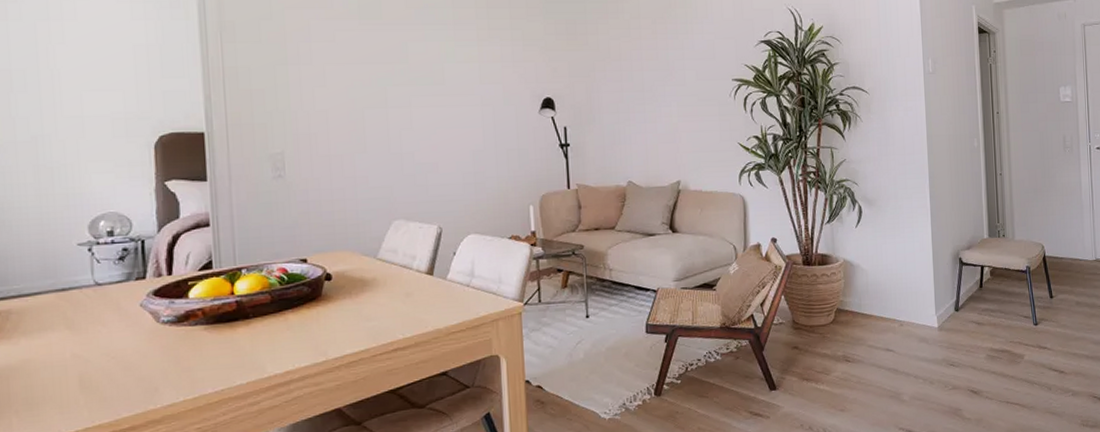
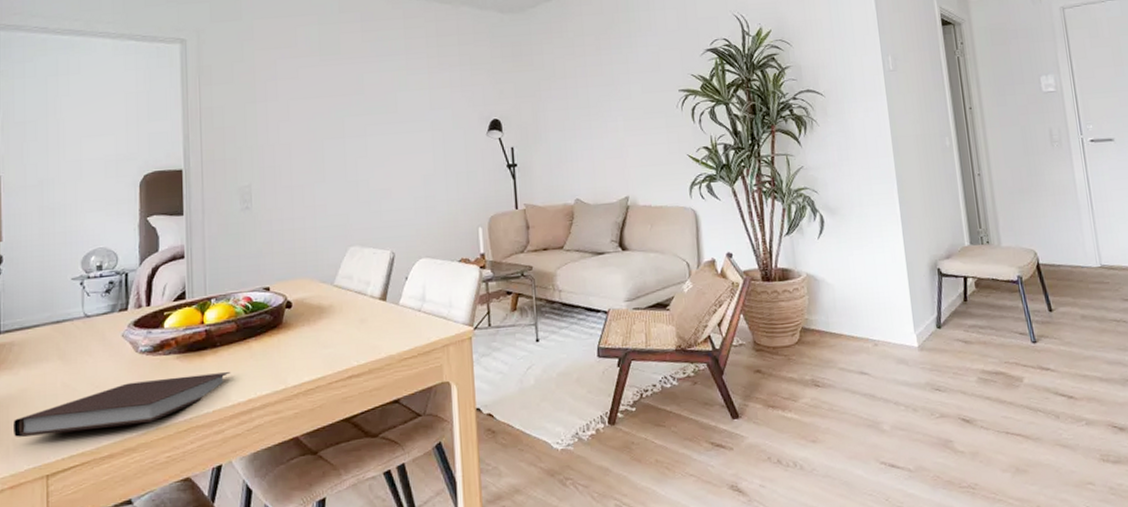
notebook: none [16,344,266,410] -> present [14,372,231,437]

